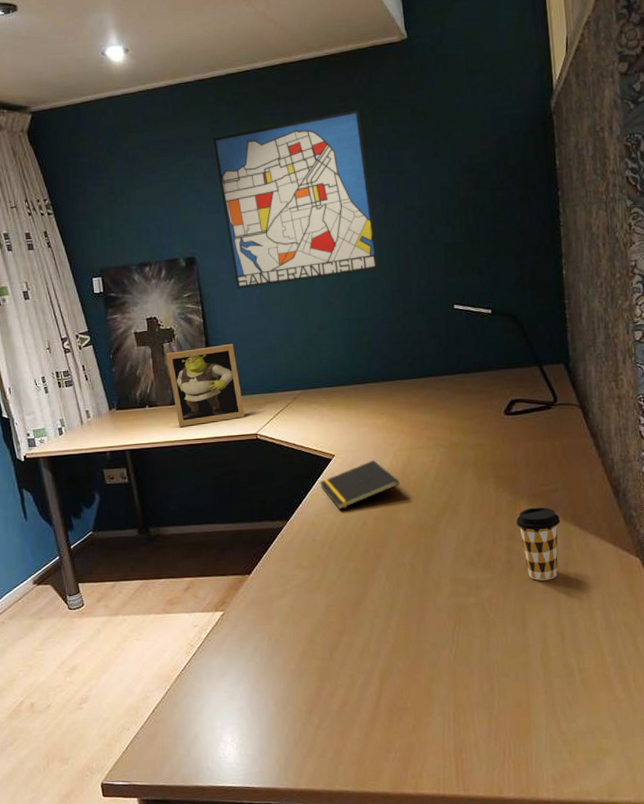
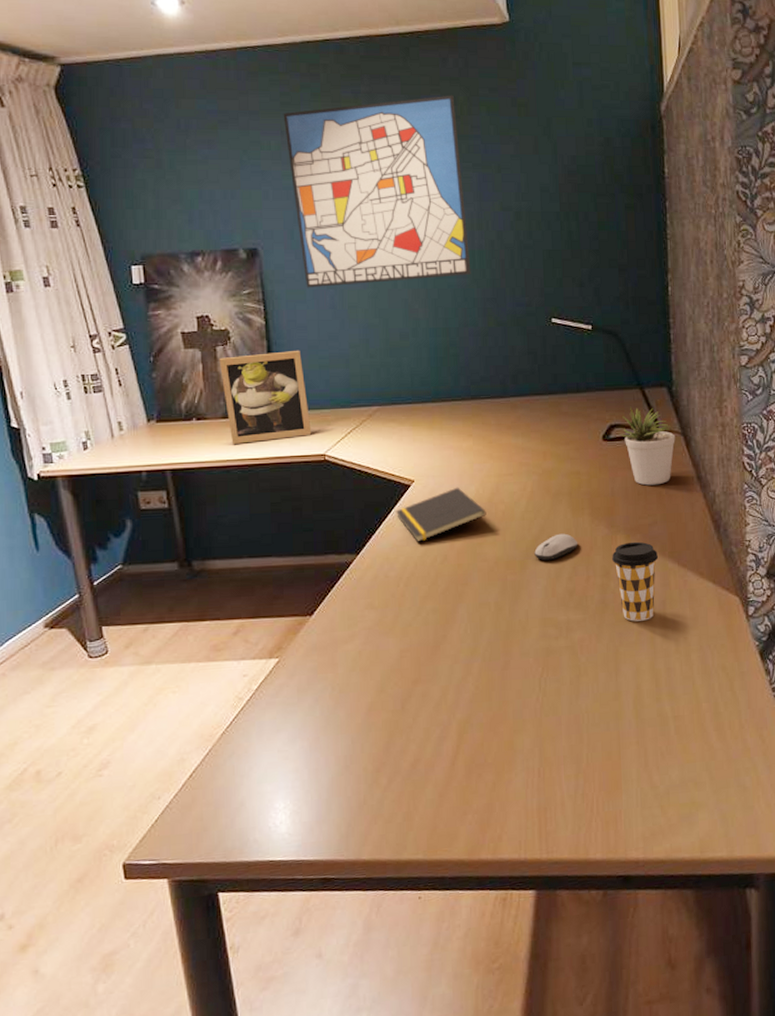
computer mouse: none [444,500,485,525] -> present [534,533,578,560]
potted plant: none [519,382,574,455] -> present [618,406,675,486]

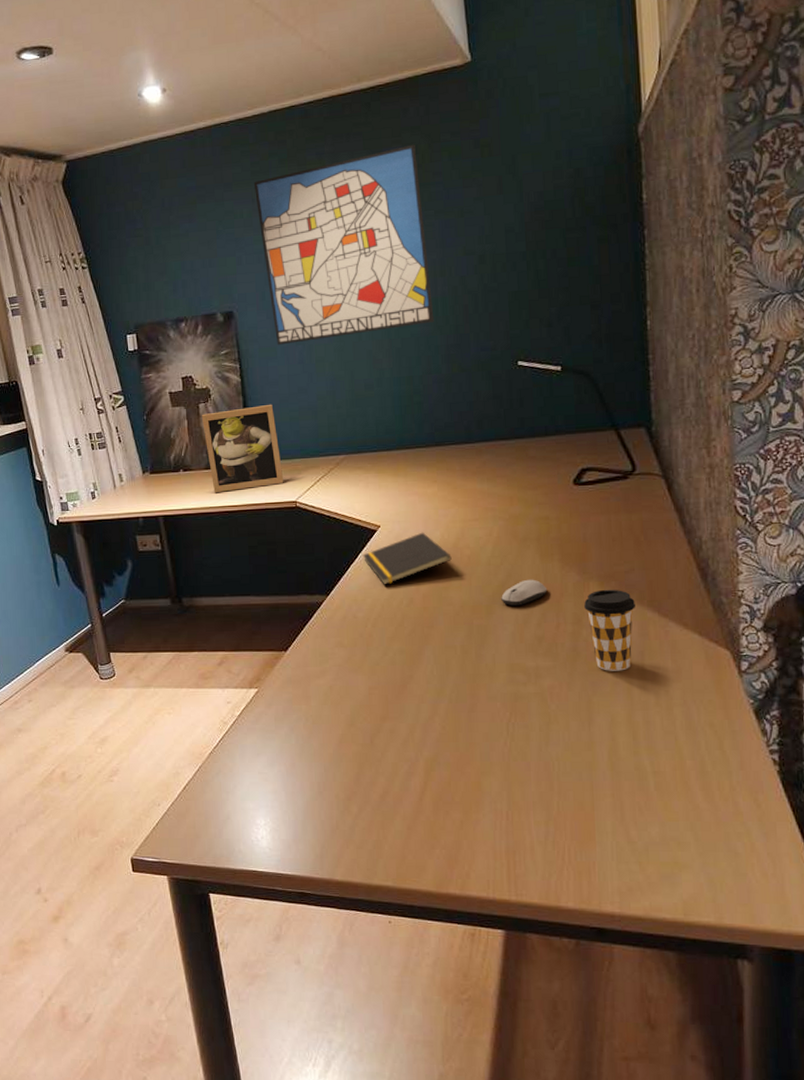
potted plant: present [618,406,675,486] -> none [591,449,655,531]

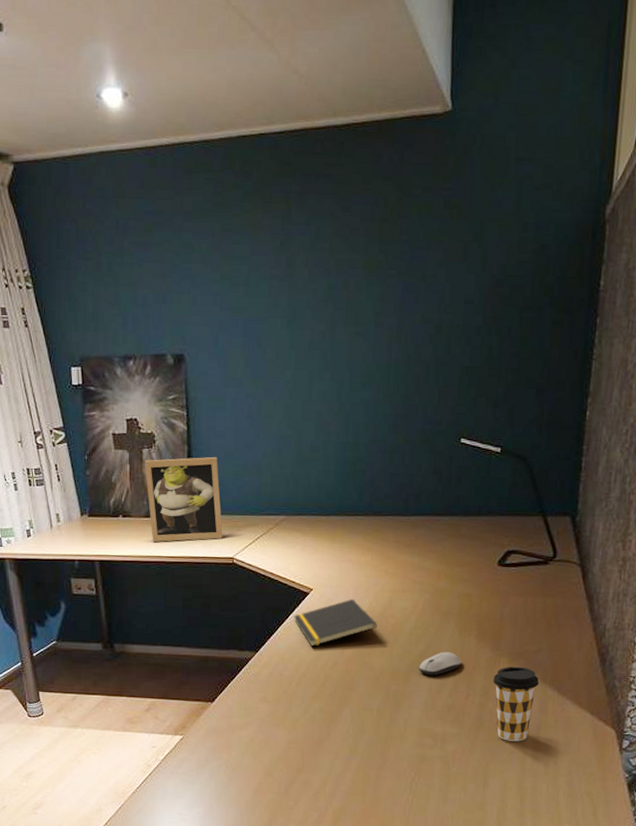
wall art: present [253,144,434,346] -> none [215,195,386,396]

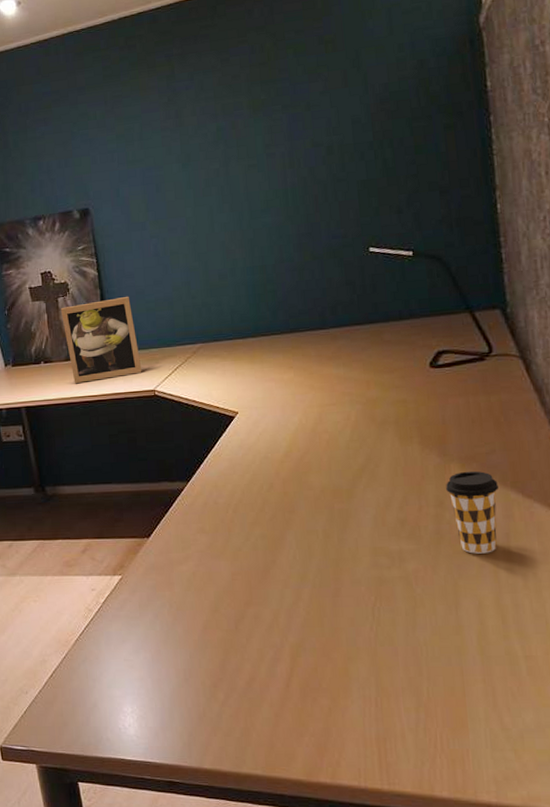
notepad: present [293,598,377,647] -> none [221,417,310,471]
computer mouse: present [419,651,462,675] -> none [361,462,408,489]

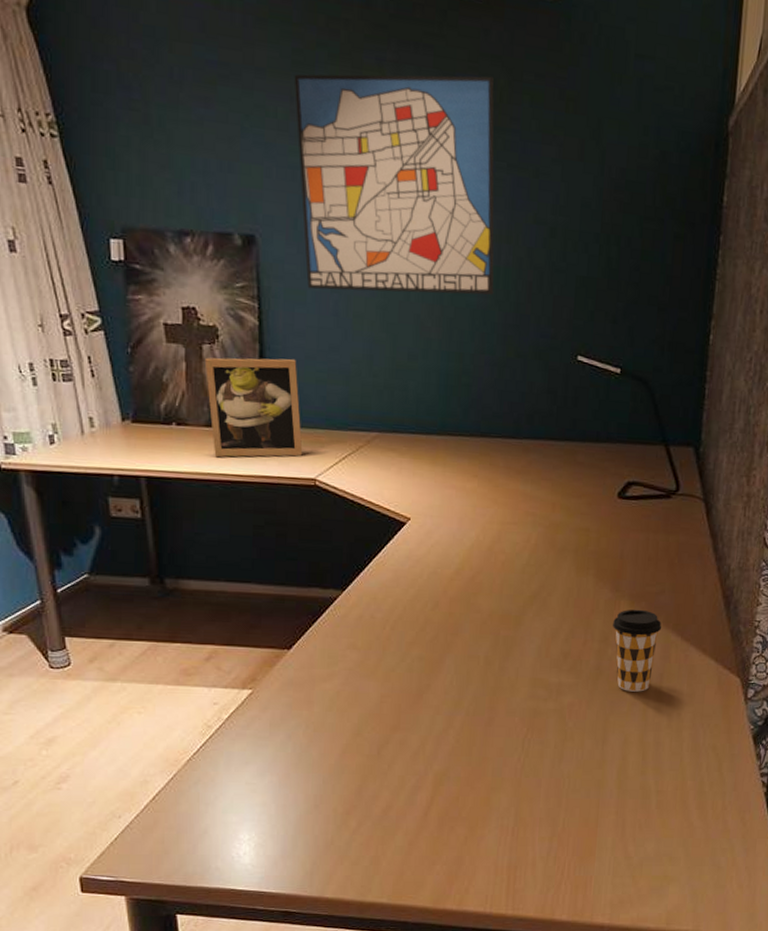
wall art: none [105,43,285,240] -> present [294,74,494,295]

